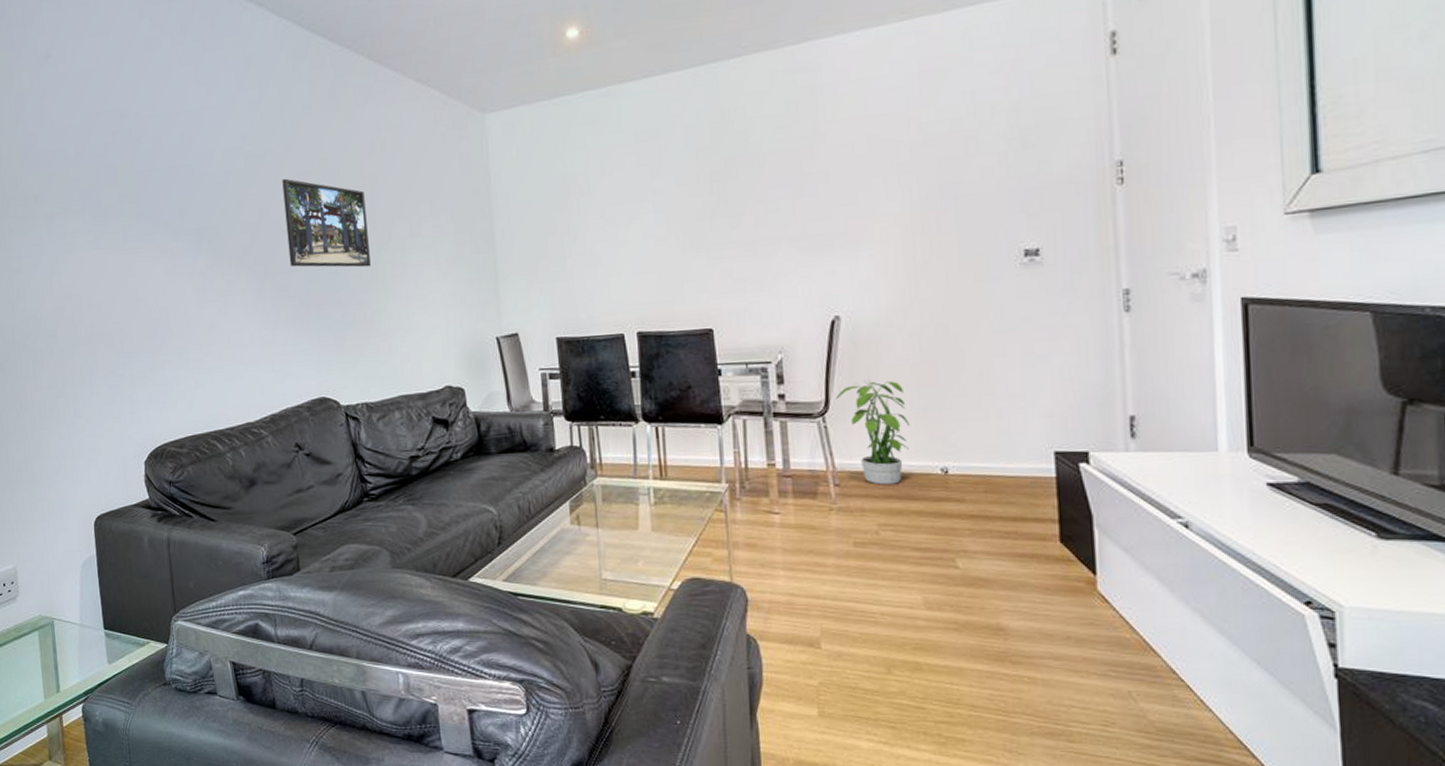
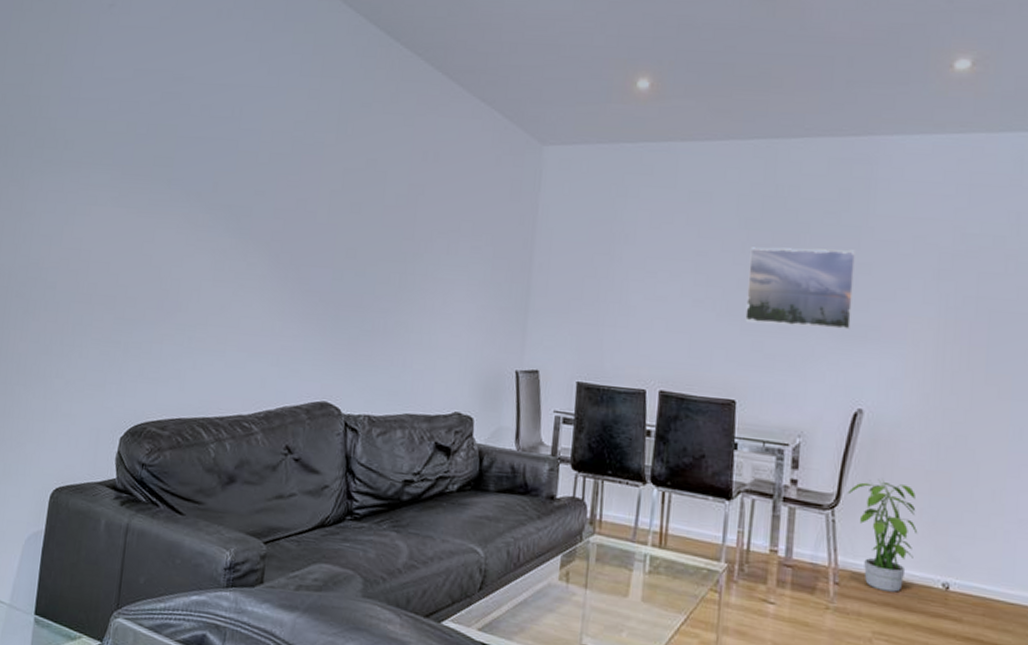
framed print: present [282,178,371,268] -> none [317,171,408,276]
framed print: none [705,160,816,252] -> present [745,247,855,330]

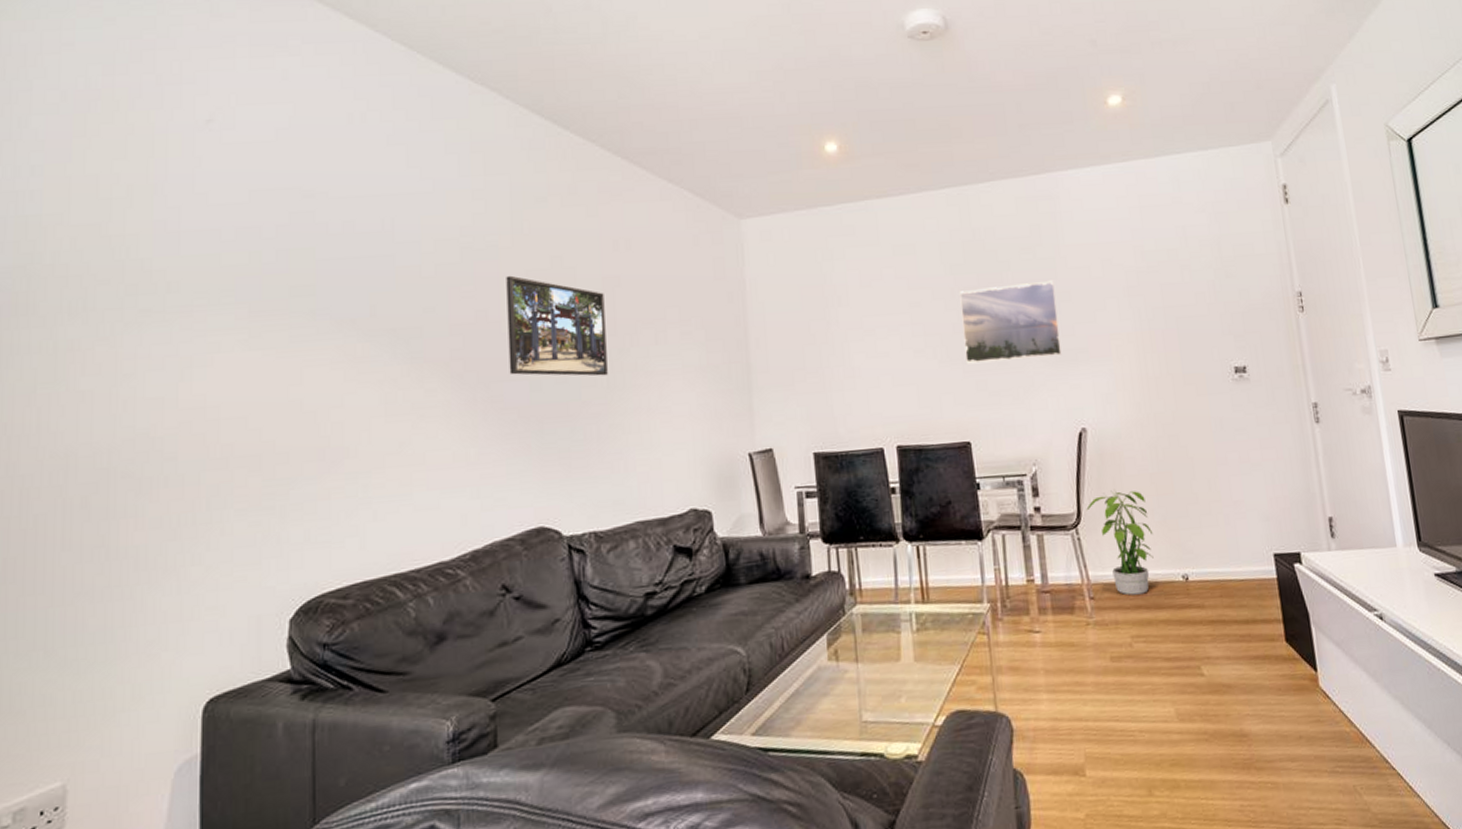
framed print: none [317,171,408,276] -> present [506,275,608,376]

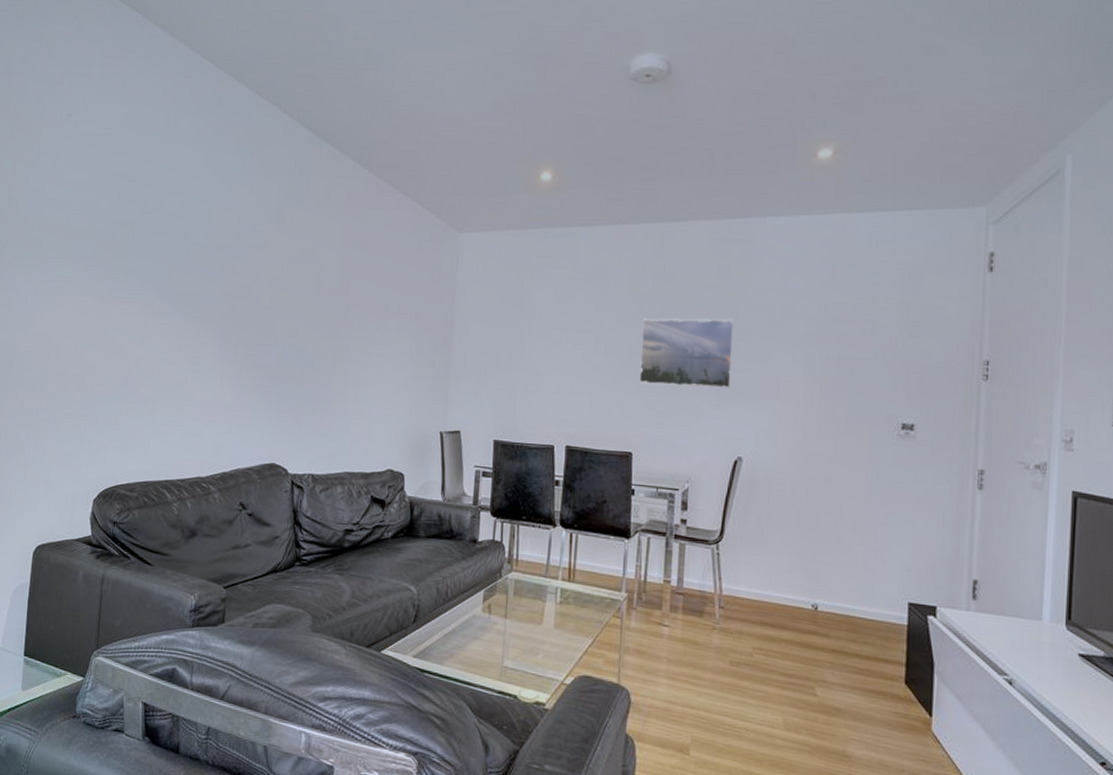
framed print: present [506,275,608,376] -> none [262,260,341,351]
potted plant: present [1085,490,1154,596] -> none [728,517,791,613]

